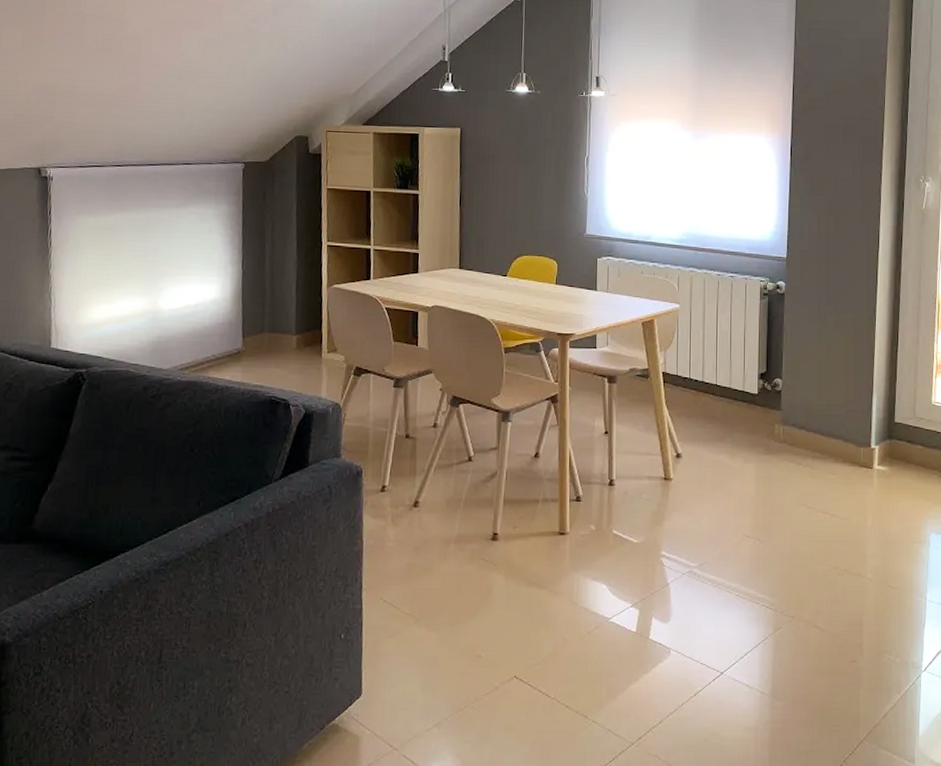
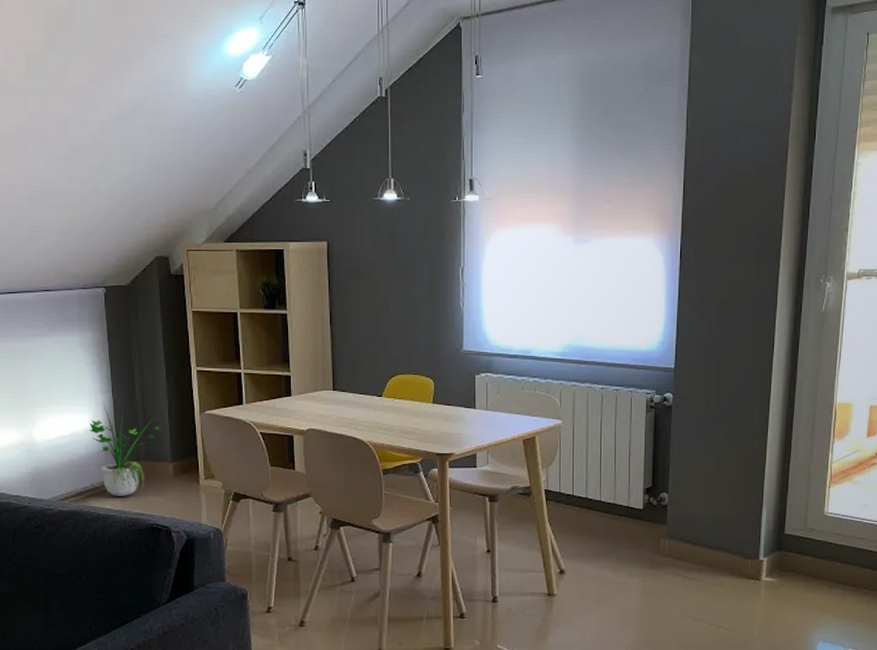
potted plant: none [216,275,288,368] -> present [90,404,161,496]

